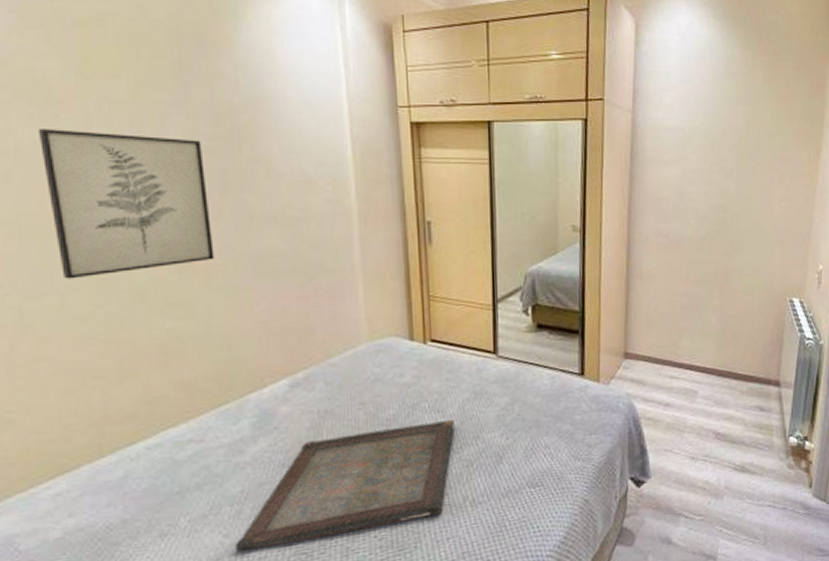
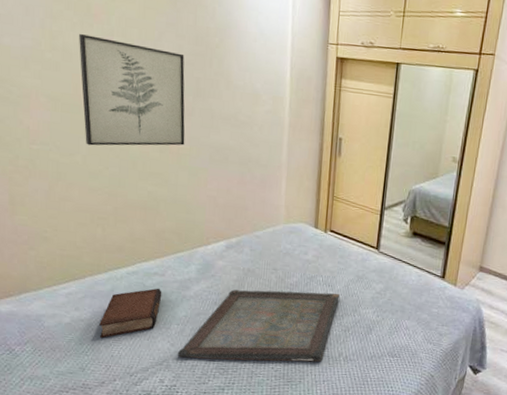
book: none [109,460,203,548] -> present [99,288,162,338]

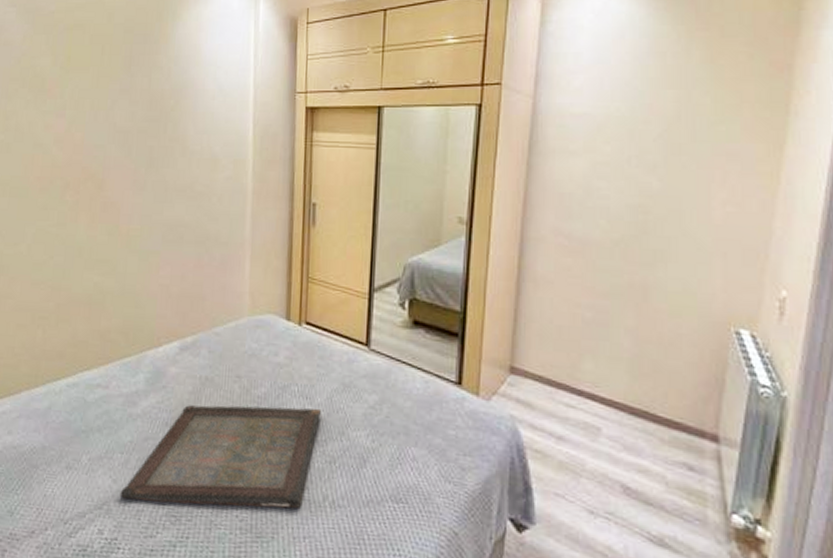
wall art: present [79,34,185,146] -> none [31,111,138,233]
book: present [99,288,162,338] -> none [33,404,105,471]

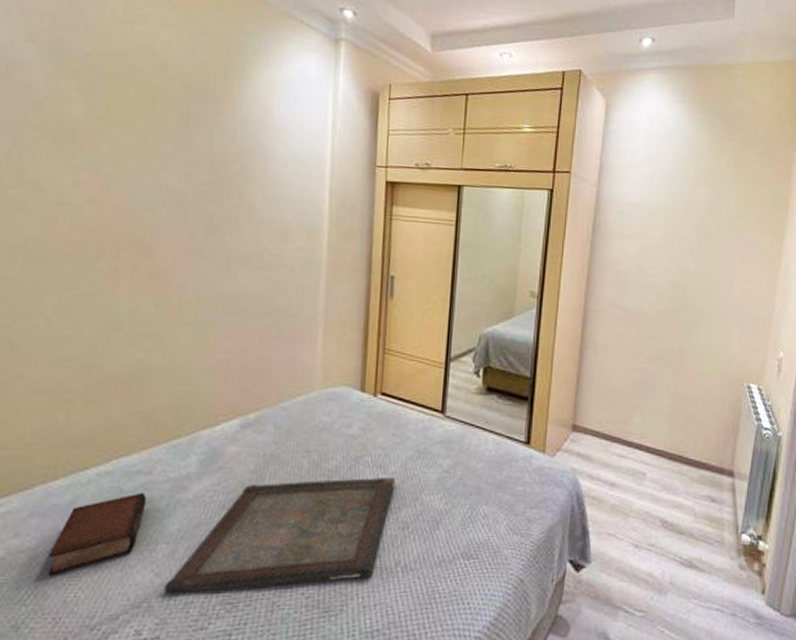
book: none [33,404,105,471] -> present [48,492,147,575]

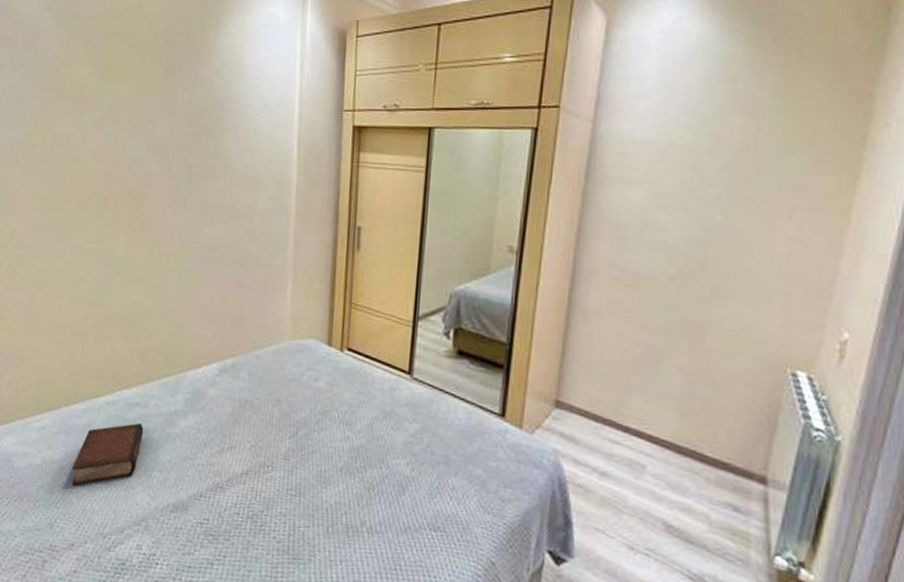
serving tray: present [163,476,395,593] -> none [158,427,361,533]

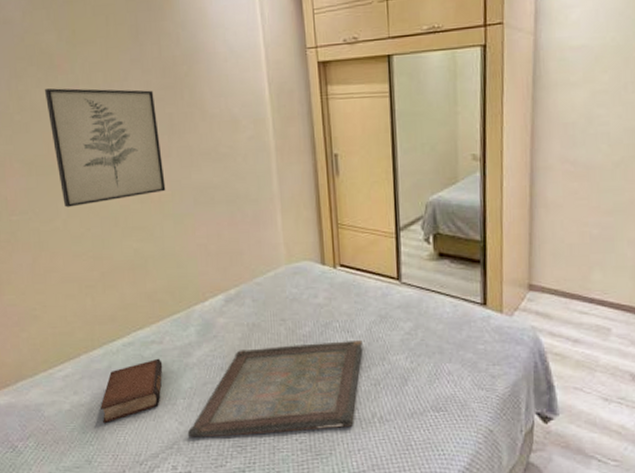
wall art: none [69,123,178,249] -> present [45,88,166,208]
serving tray: none [158,427,361,533] -> present [187,339,362,437]

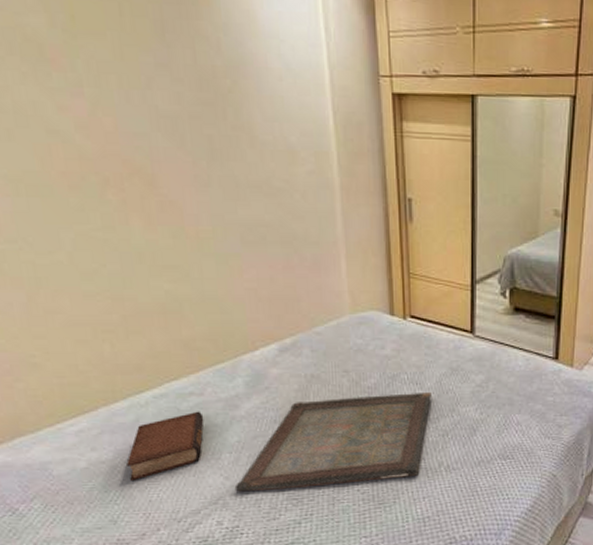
wall art: present [45,88,166,208] -> none [34,88,205,238]

